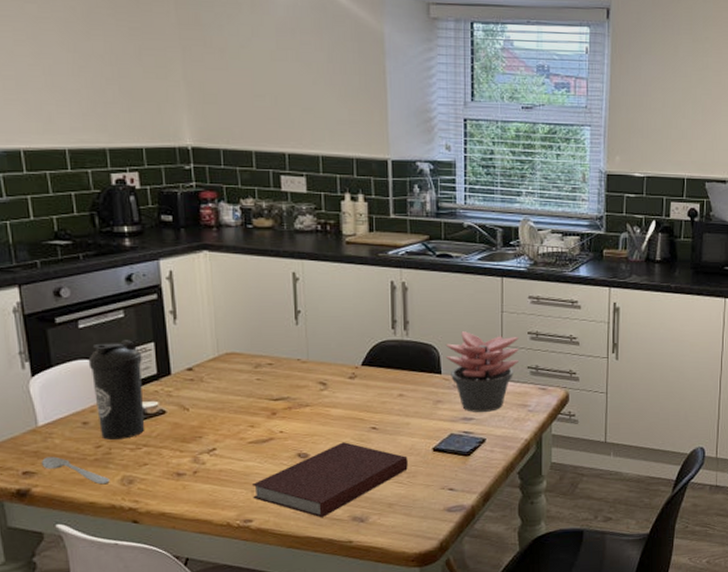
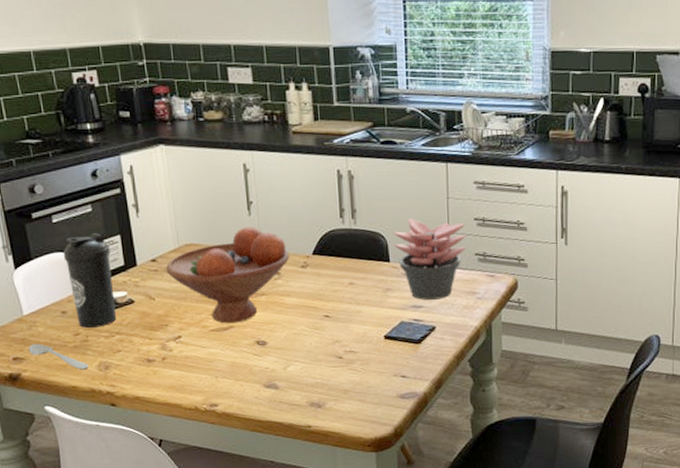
fruit bowl: none [203,336,338,436] -> present [166,227,290,324]
notebook: present [253,442,408,518] -> none [216,330,361,404]

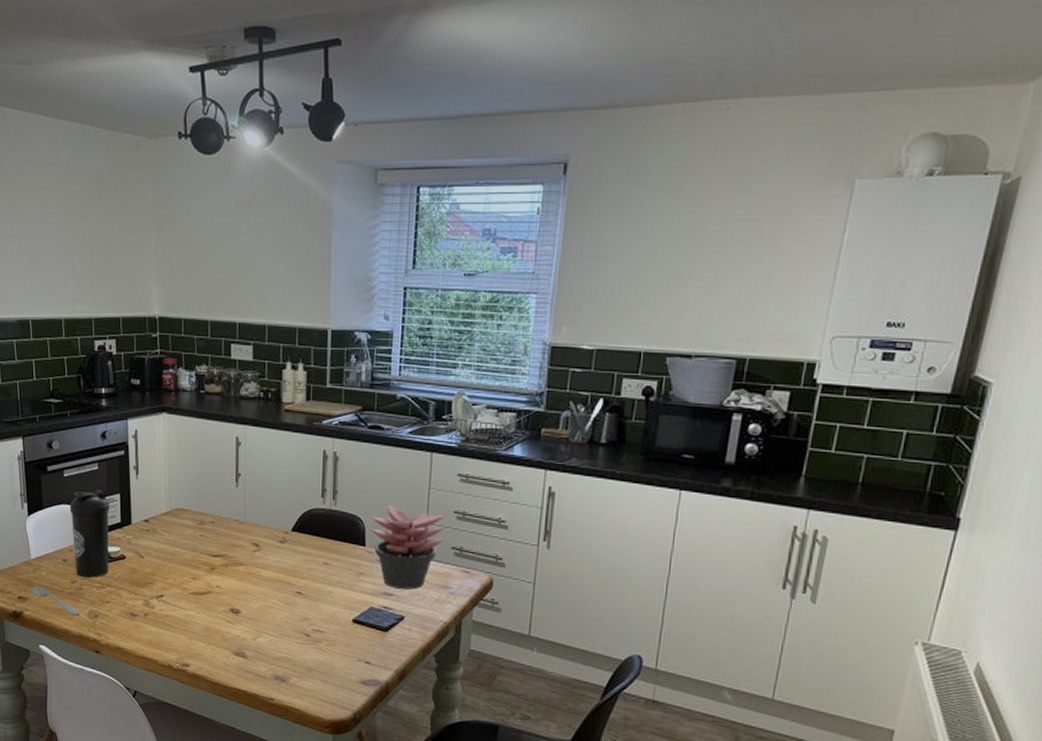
fruit bowl: present [166,227,290,324] -> none [157,497,270,589]

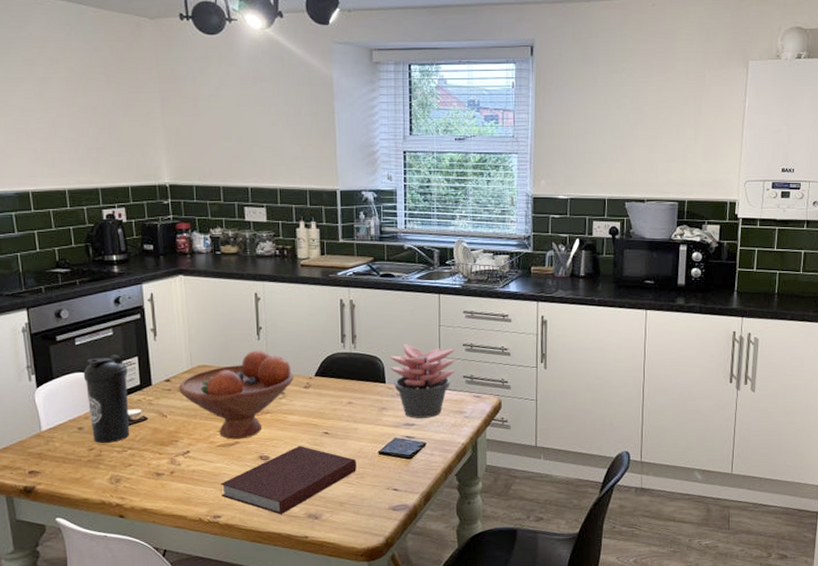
spoon: present [31,586,80,616] -> none [44,458,100,483]
fruit bowl: none [157,497,270,589] -> present [179,350,294,440]
notebook: none [191,603,328,673] -> present [221,446,356,515]

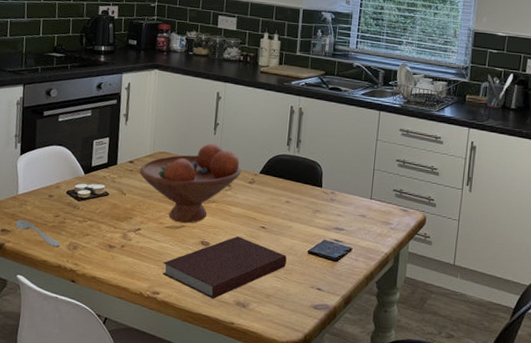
spoon: none [44,458,100,483] -> present [15,219,61,247]
water bottle: present [83,355,130,443] -> none [60,133,99,212]
succulent plant: present [389,344,456,418] -> none [327,153,389,225]

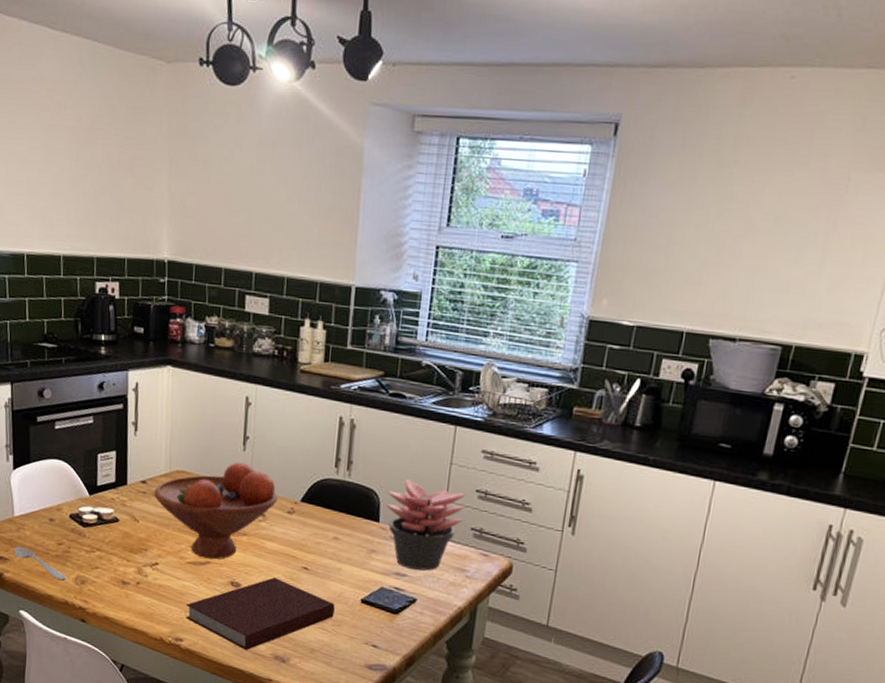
succulent plant: none [327,153,389,225] -> present [385,479,467,571]

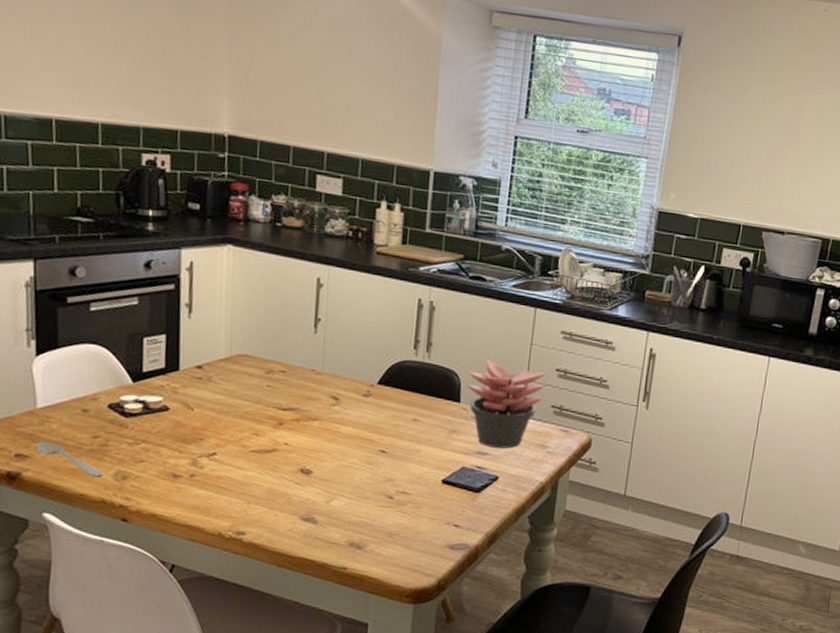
fruit bowl: present [154,462,278,560] -> none [211,344,353,447]
notebook: present [186,577,335,651] -> none [249,462,415,540]

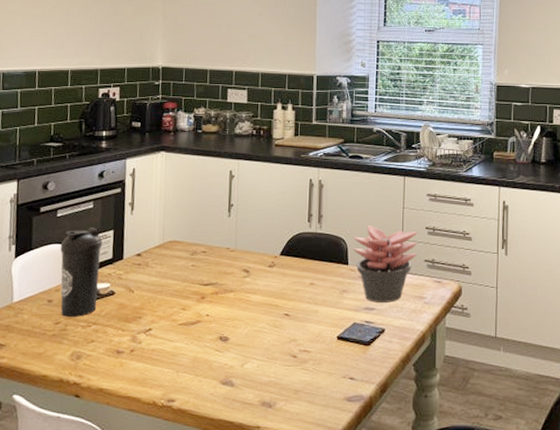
spoon: present [35,441,103,477] -> none [10,331,62,359]
water bottle: none [95,328,152,432] -> present [60,228,103,317]

